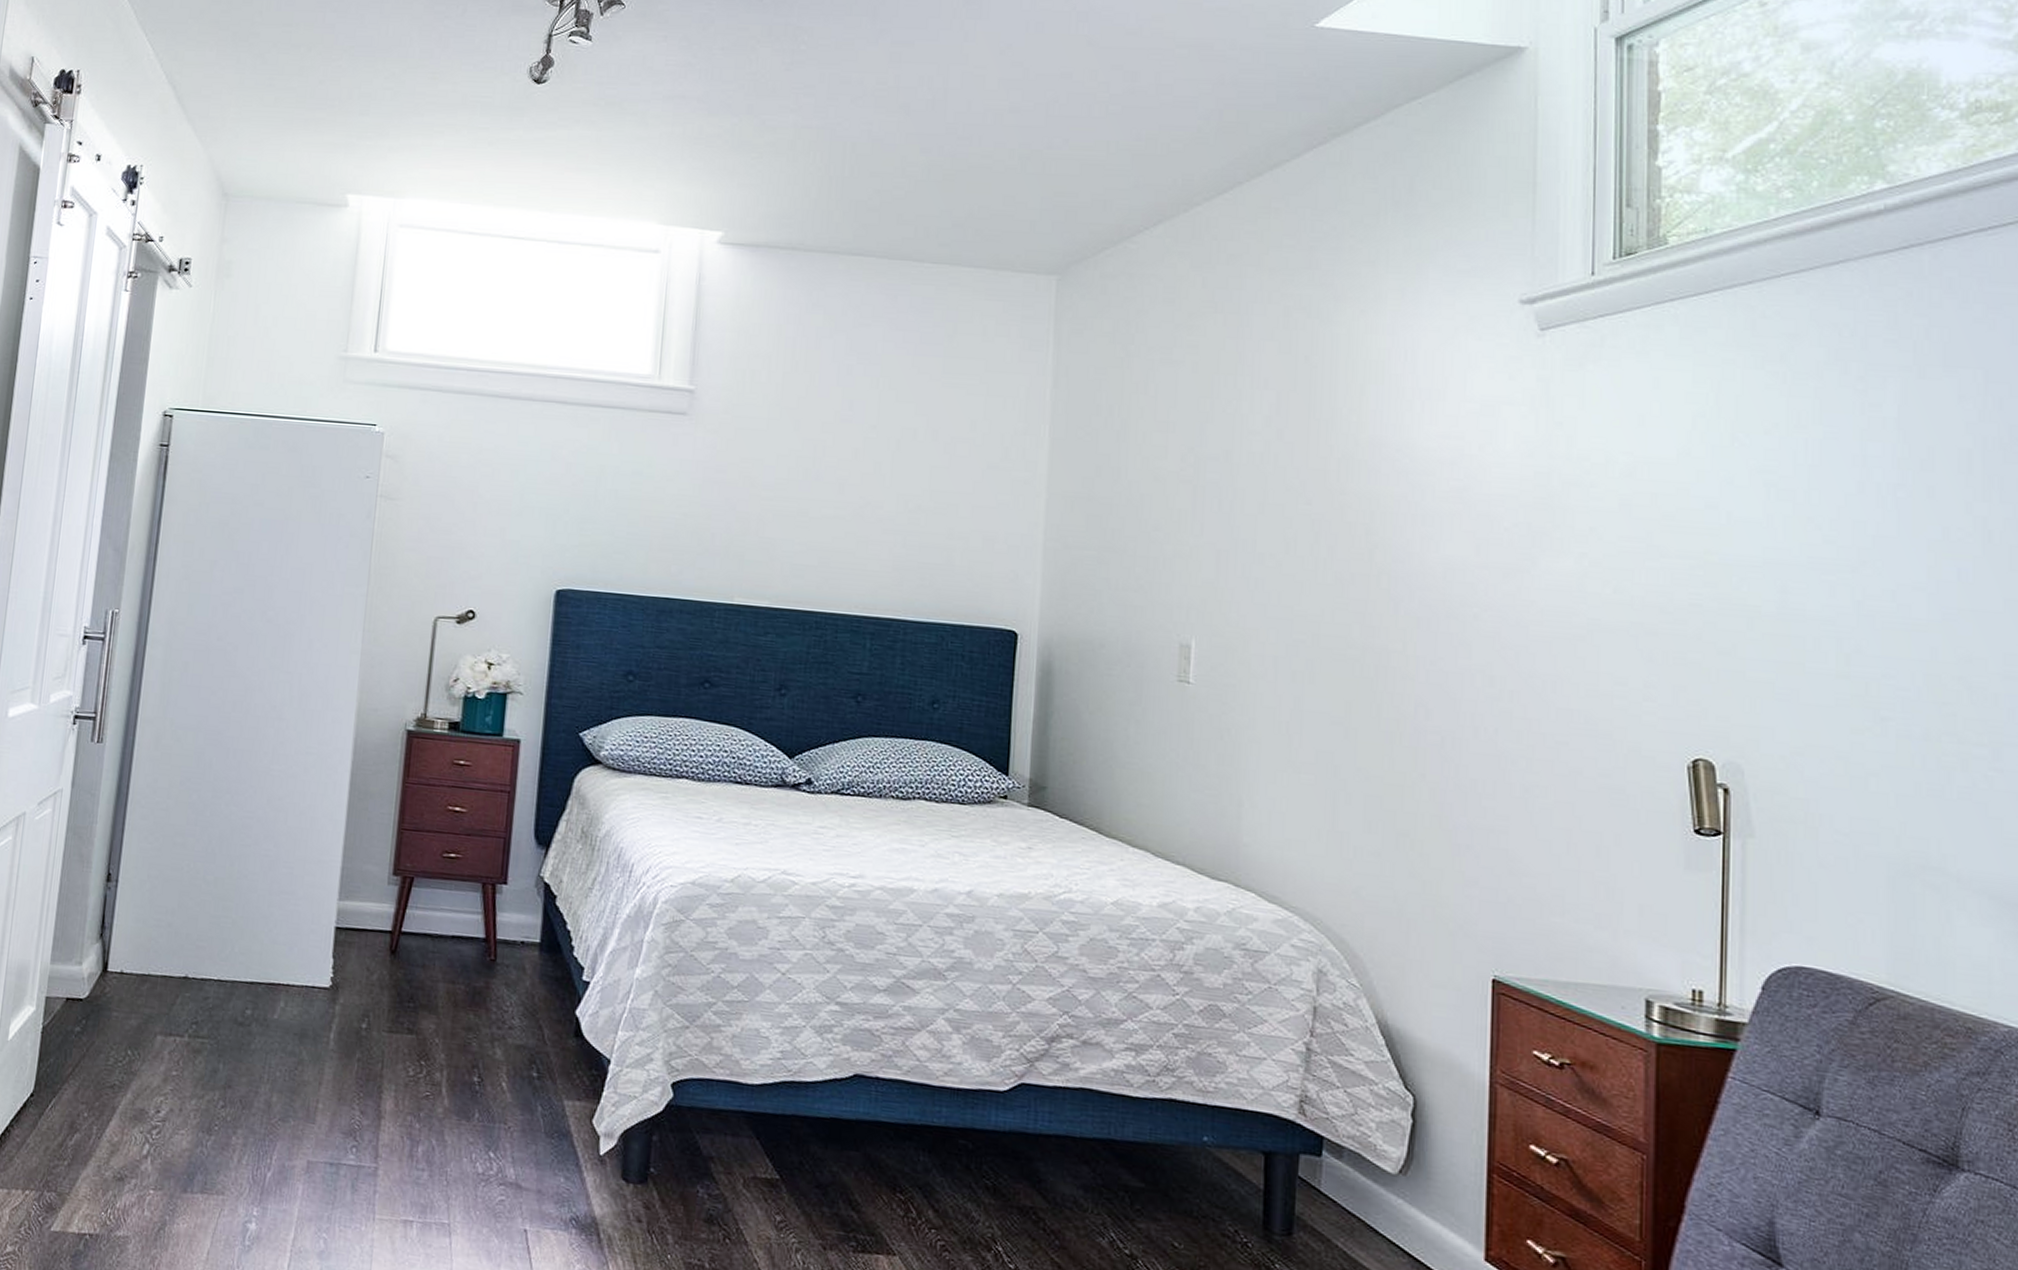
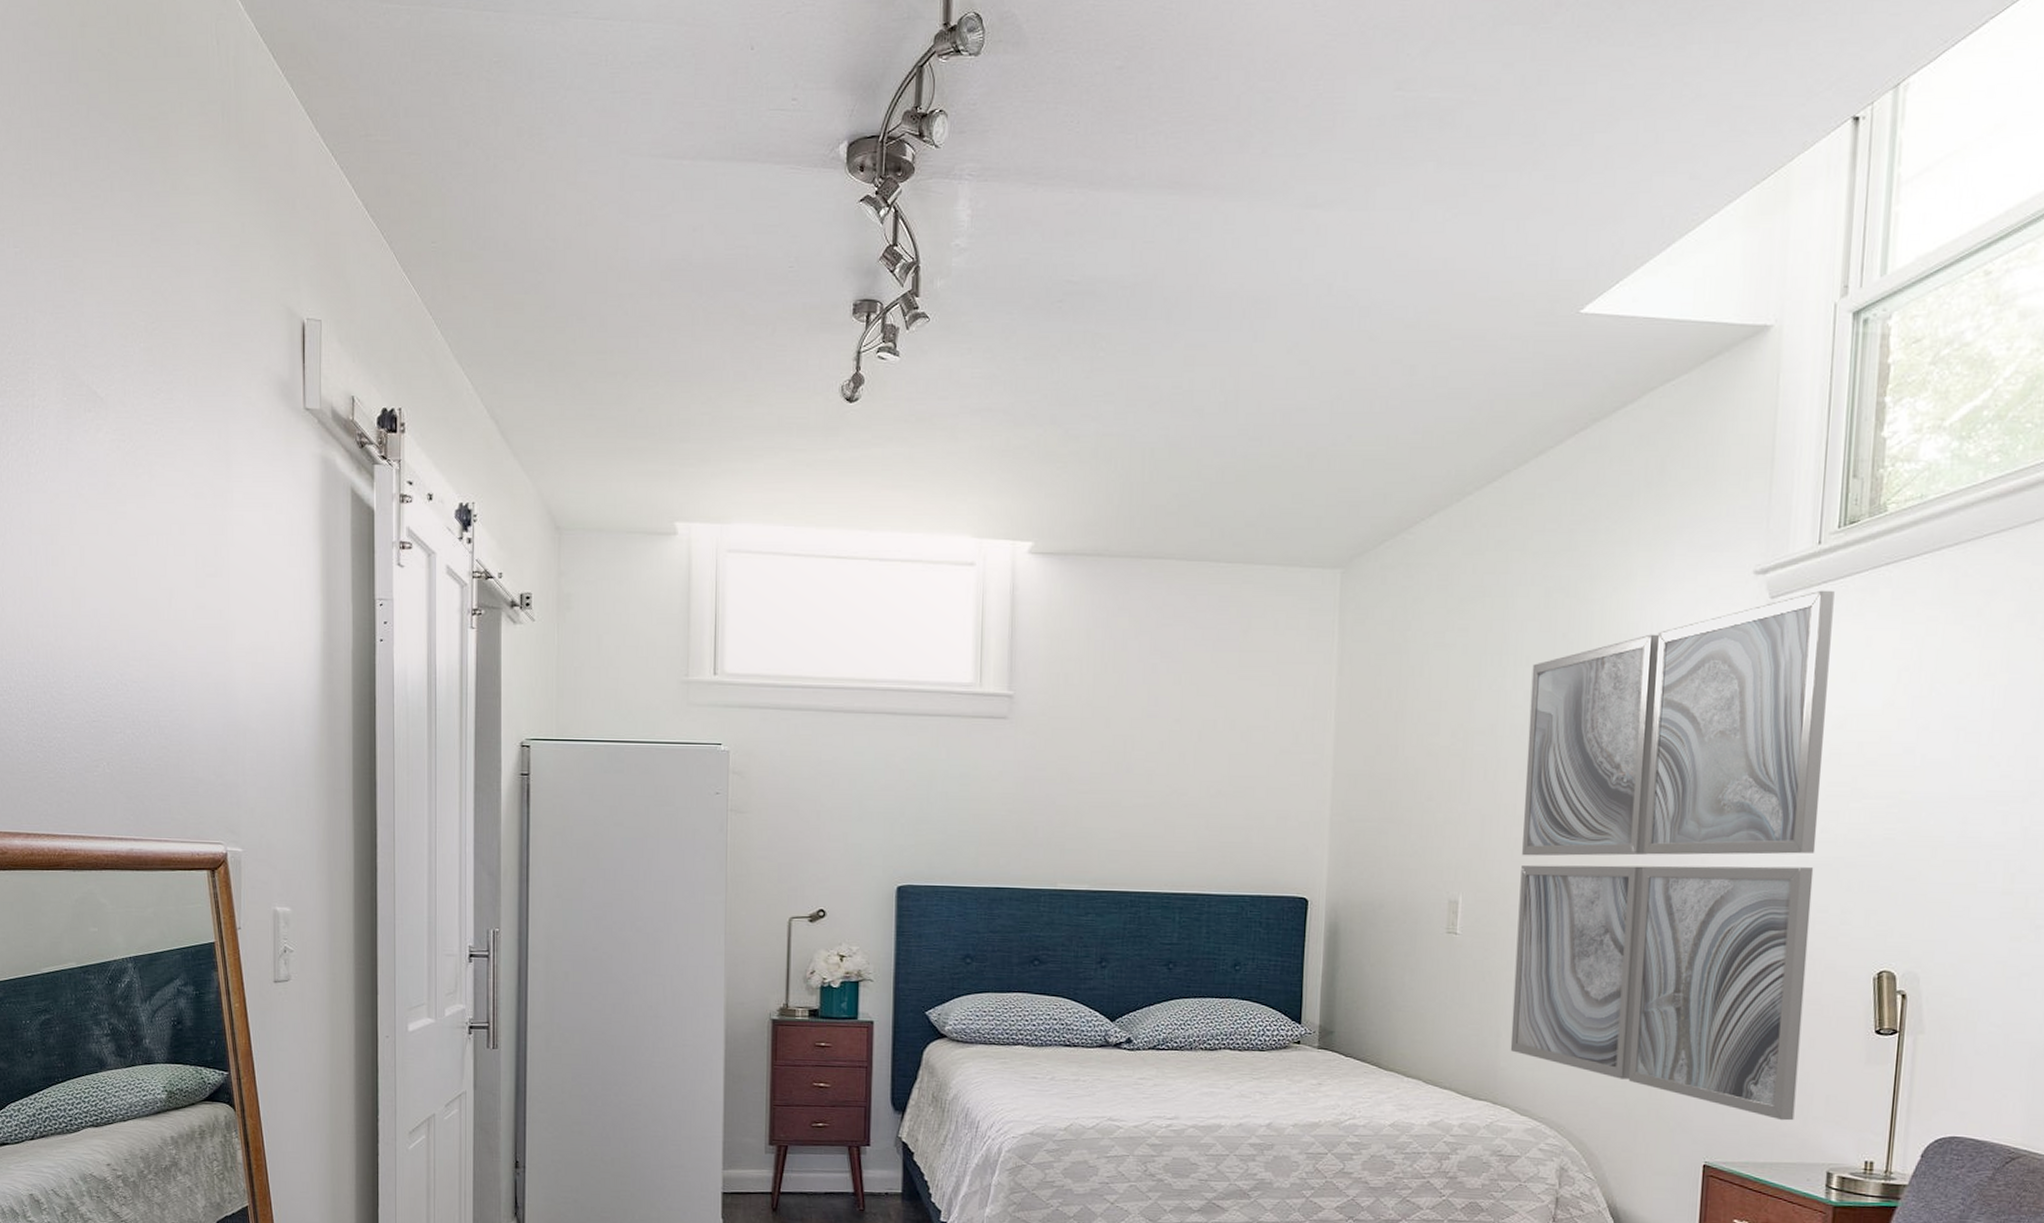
wall art: none [1254,324,1613,933] -> present [1510,590,1835,1121]

